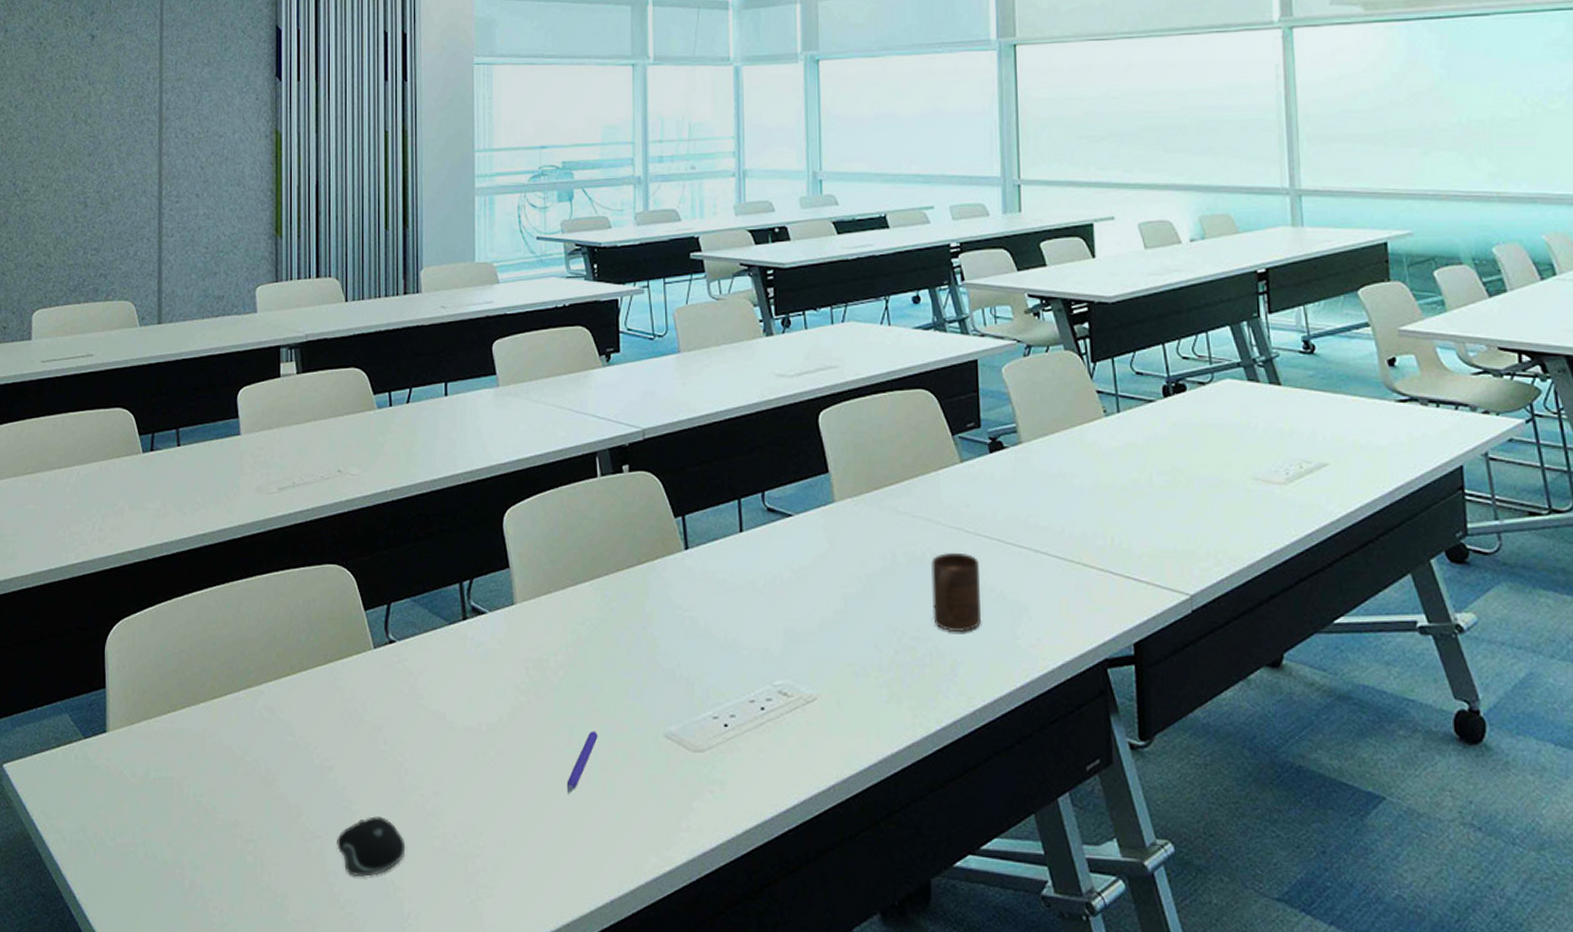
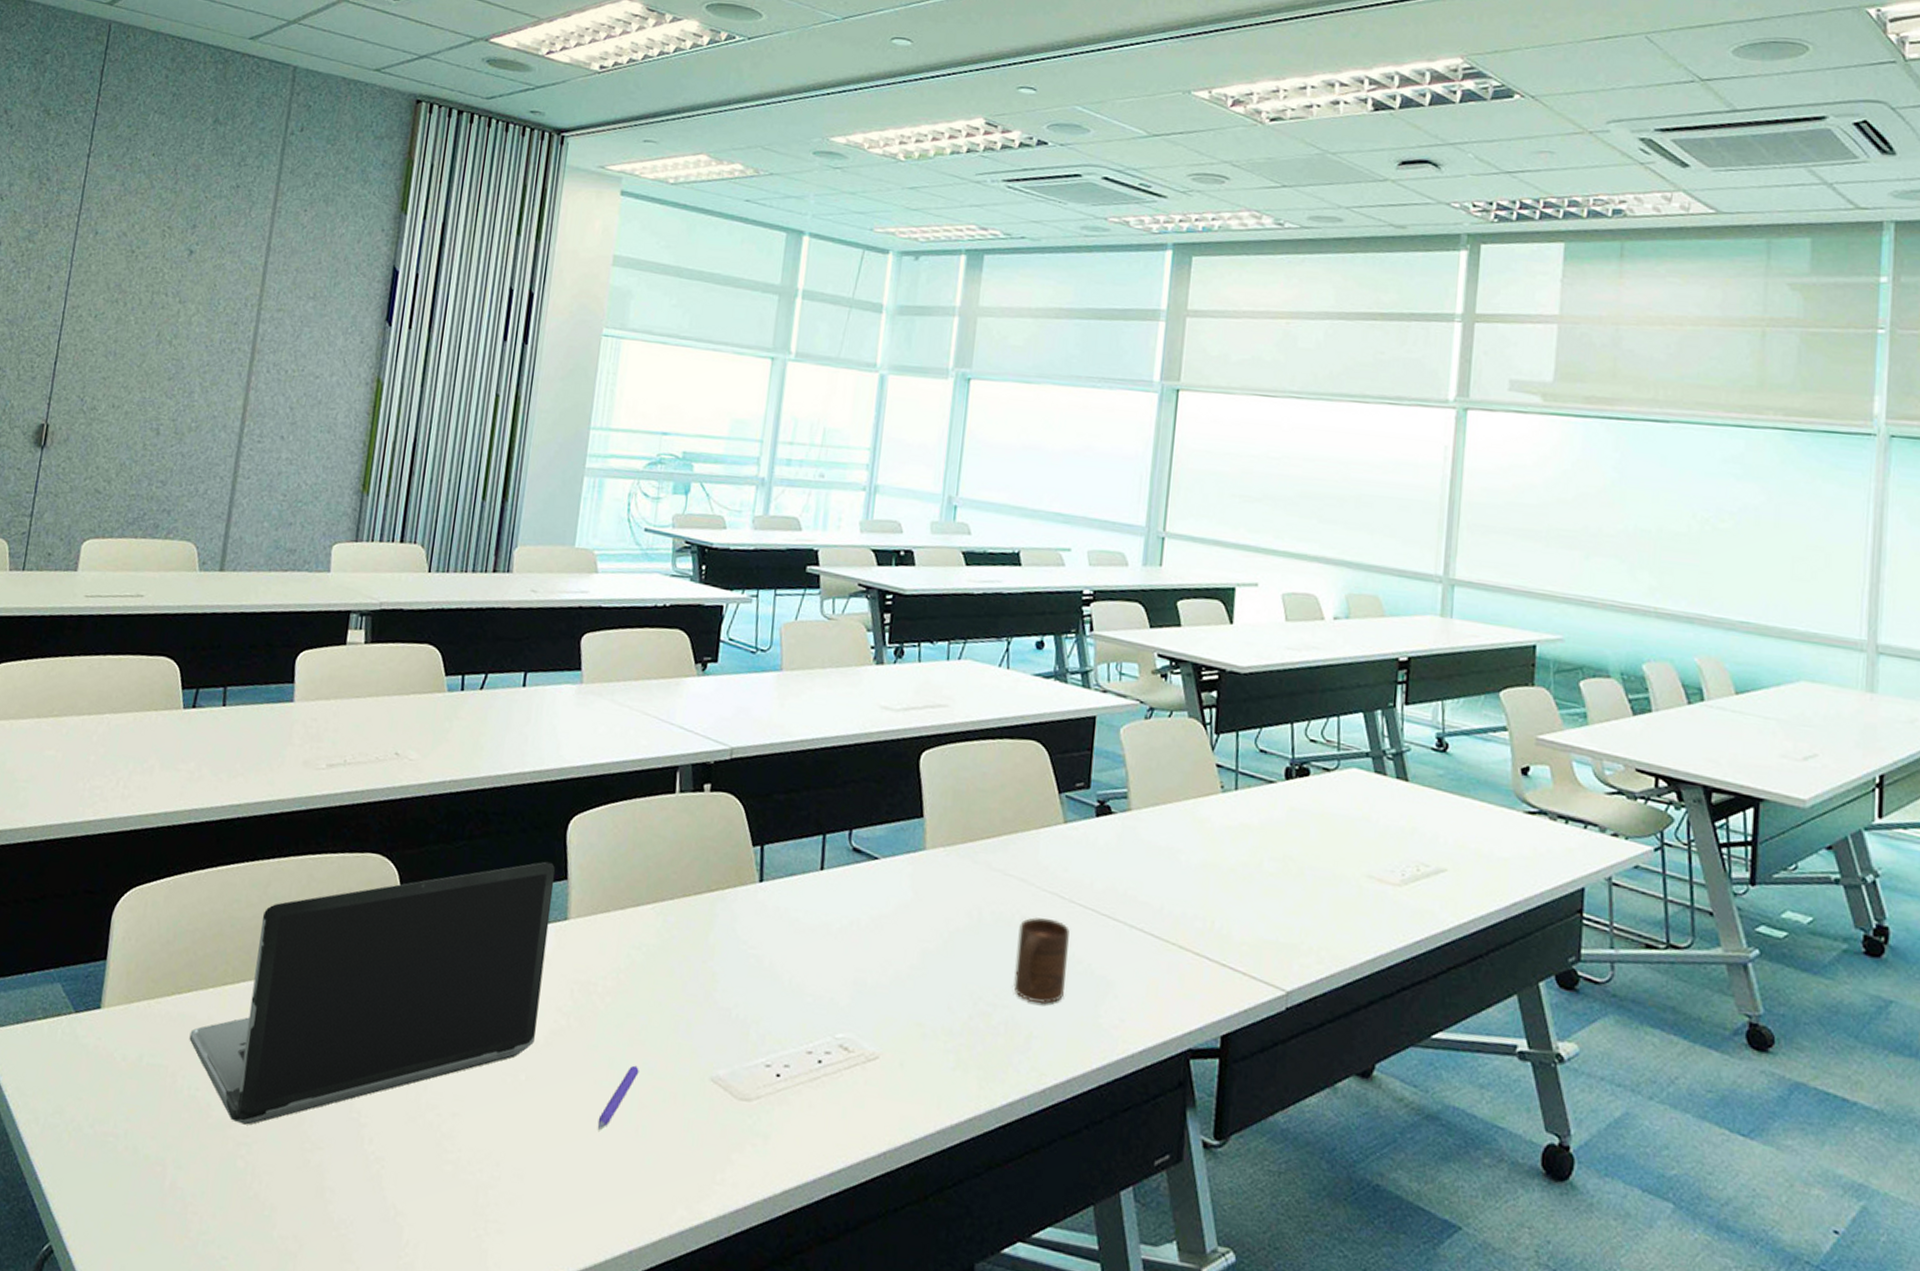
laptop computer: none [189,553,500,823] -> present [189,861,556,1125]
computer mouse: present [337,816,404,877] -> none [338,1132,413,1198]

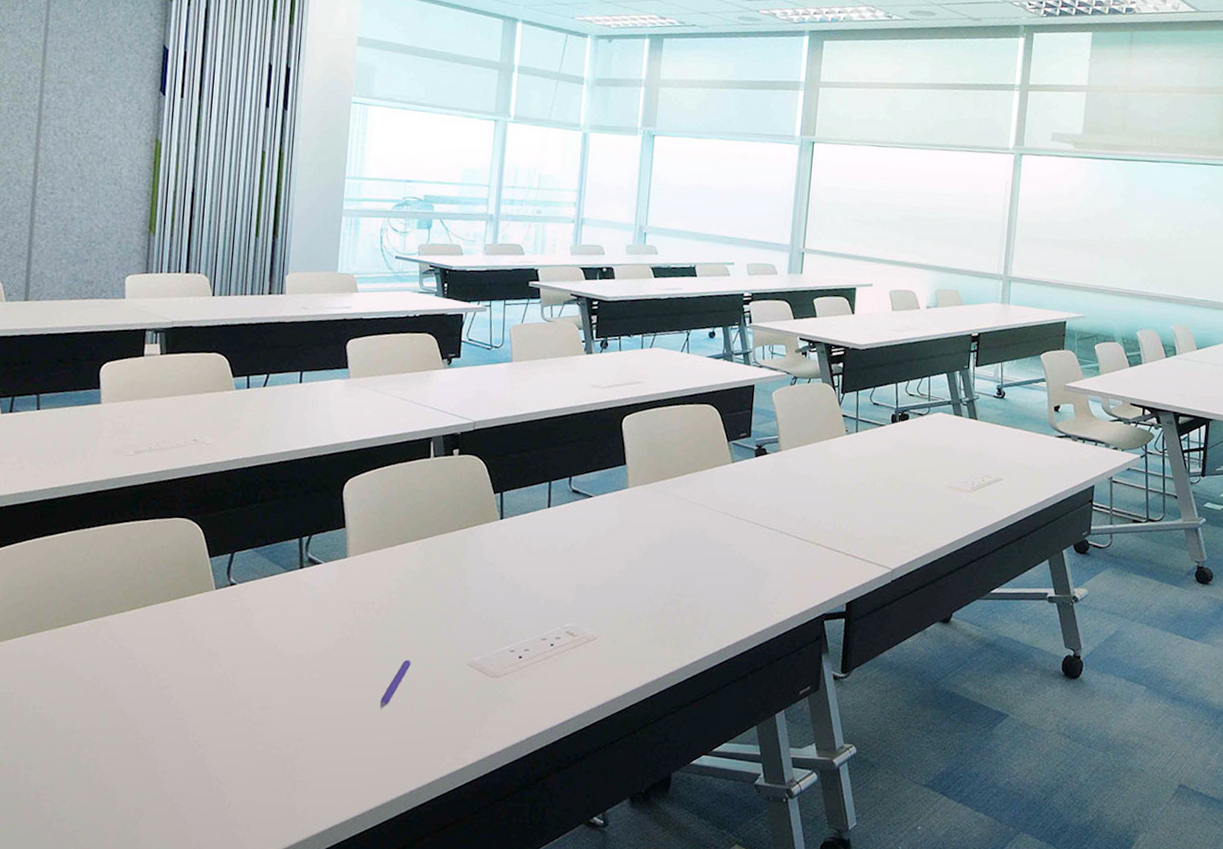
laptop computer: present [189,861,556,1125] -> none [30,515,336,731]
cup: present [1013,917,1070,1005] -> none [696,531,737,592]

